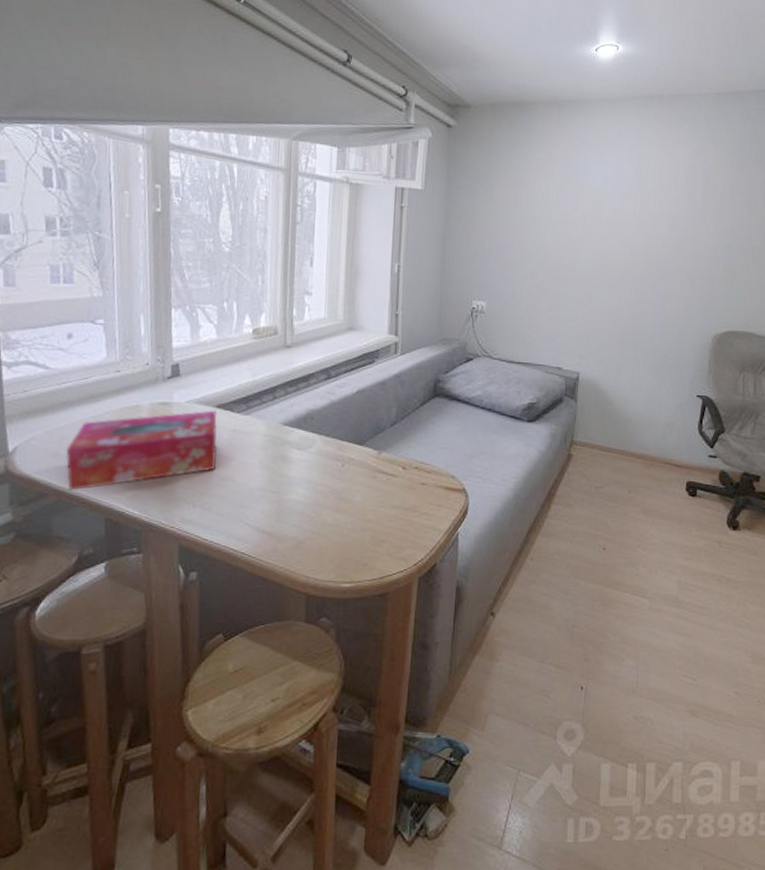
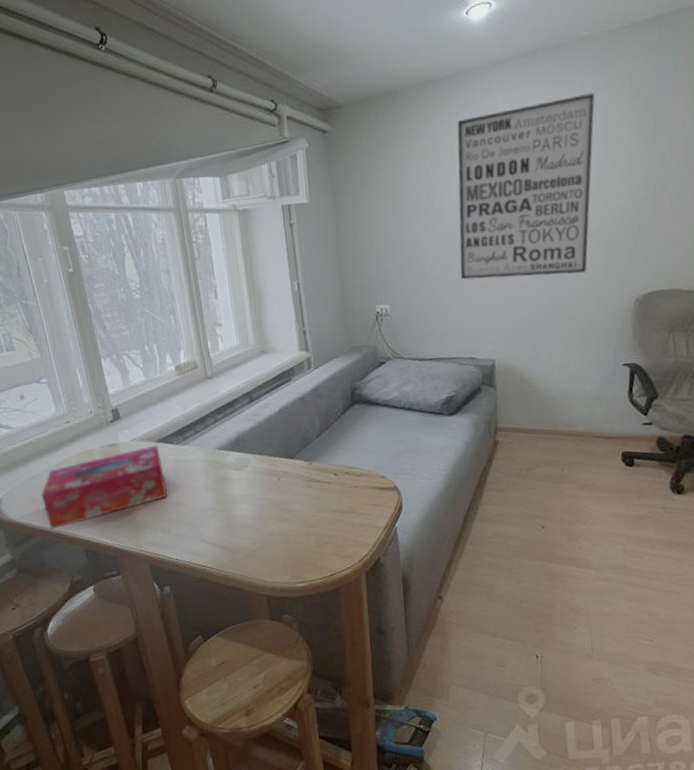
wall art: none [558,142,699,304] -> present [457,93,595,280]

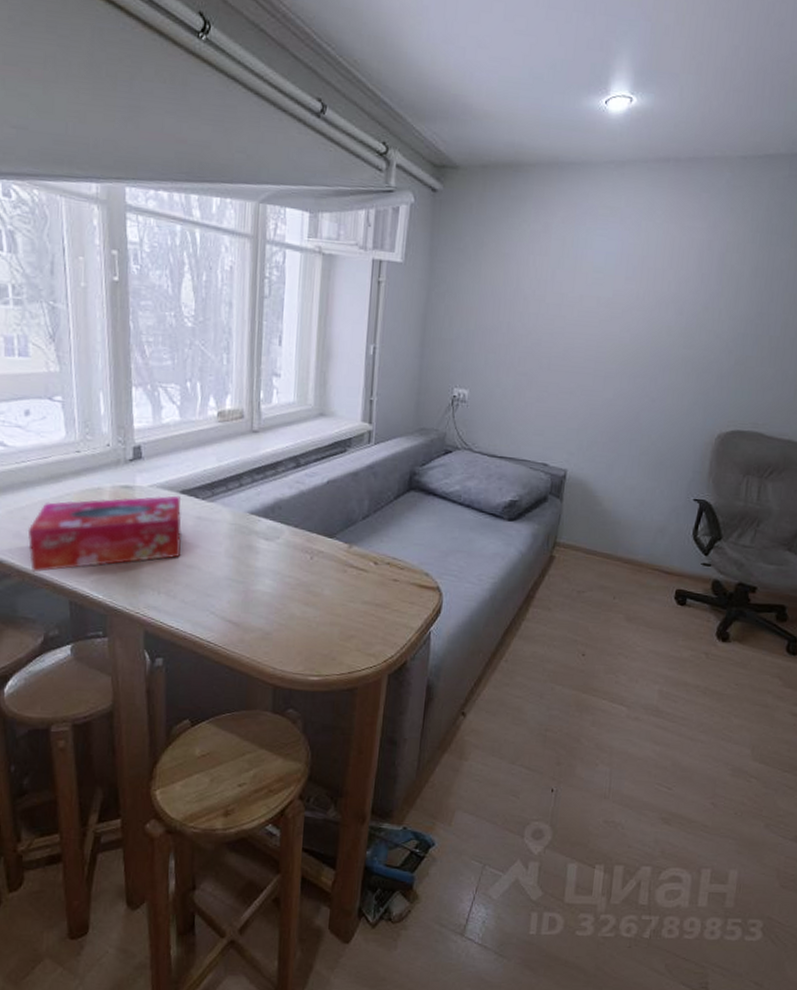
wall art: present [457,93,595,280] -> none [548,211,717,398]

